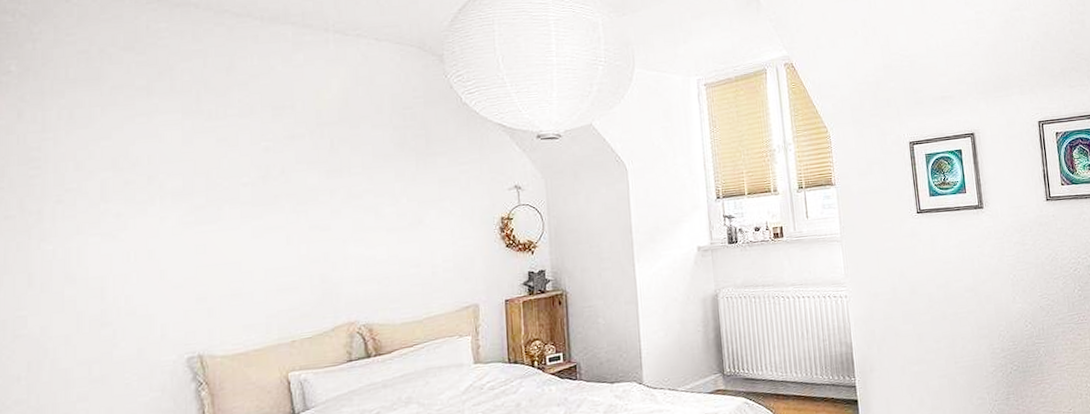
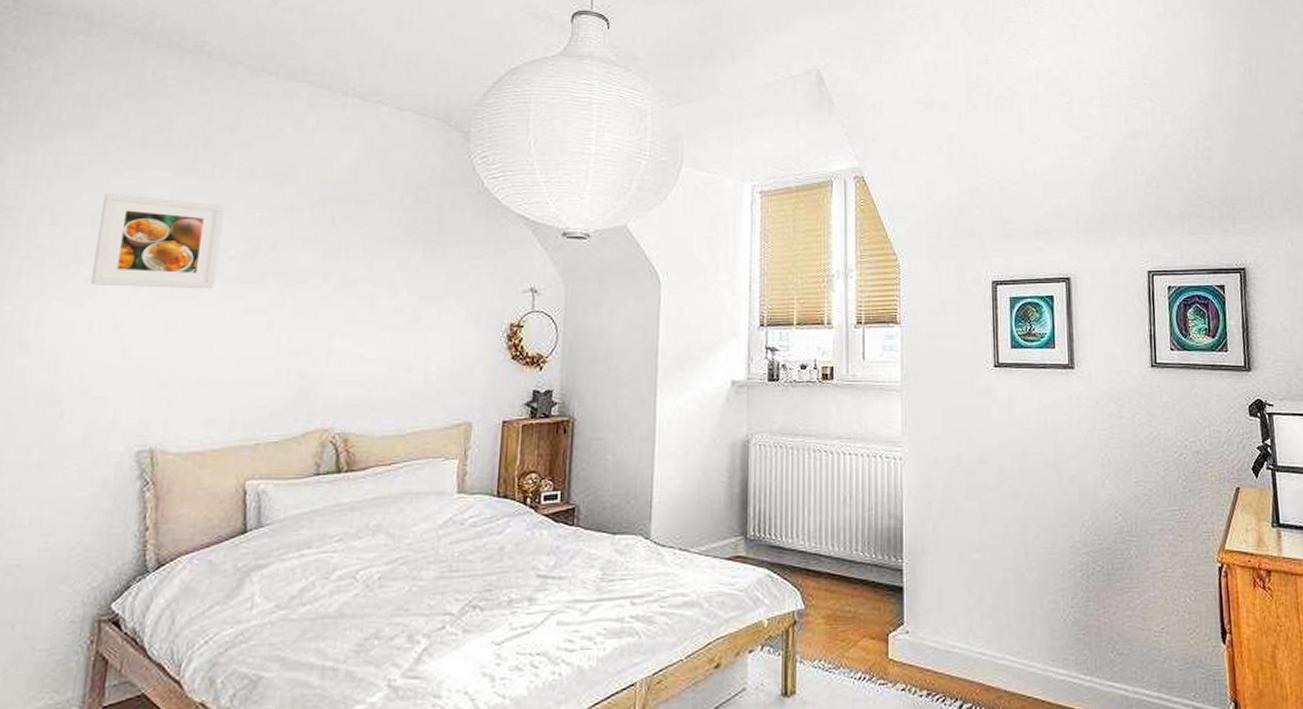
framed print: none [121,137,234,220] -> present [91,192,226,289]

